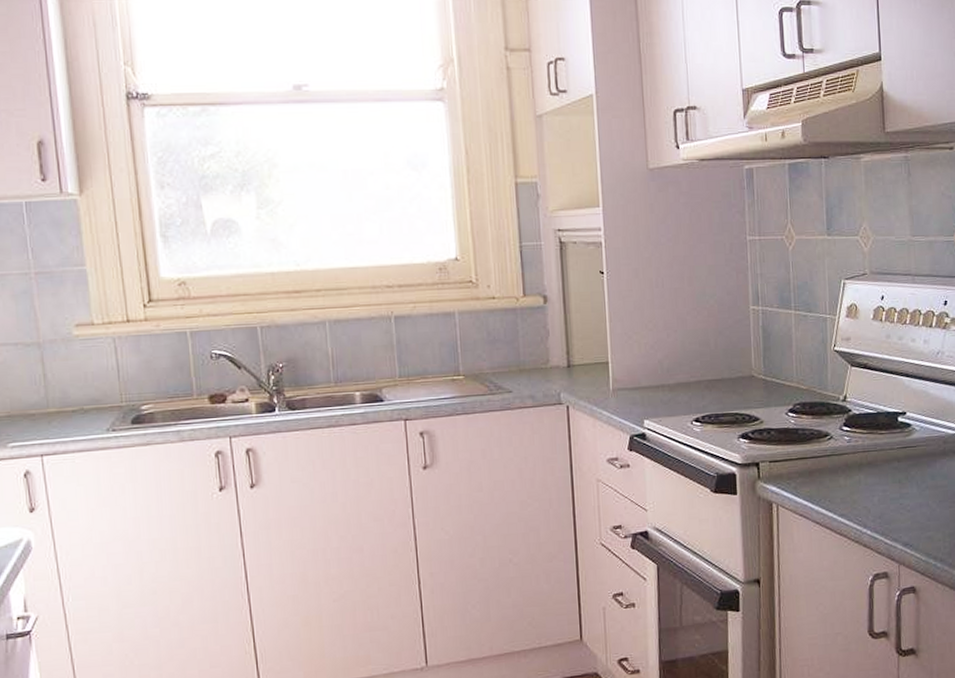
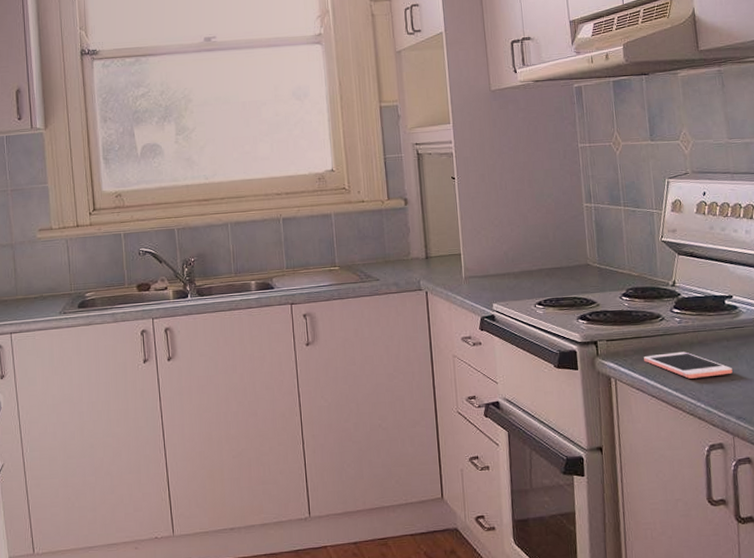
cell phone: none [809,473,902,503] -> present [644,352,733,379]

